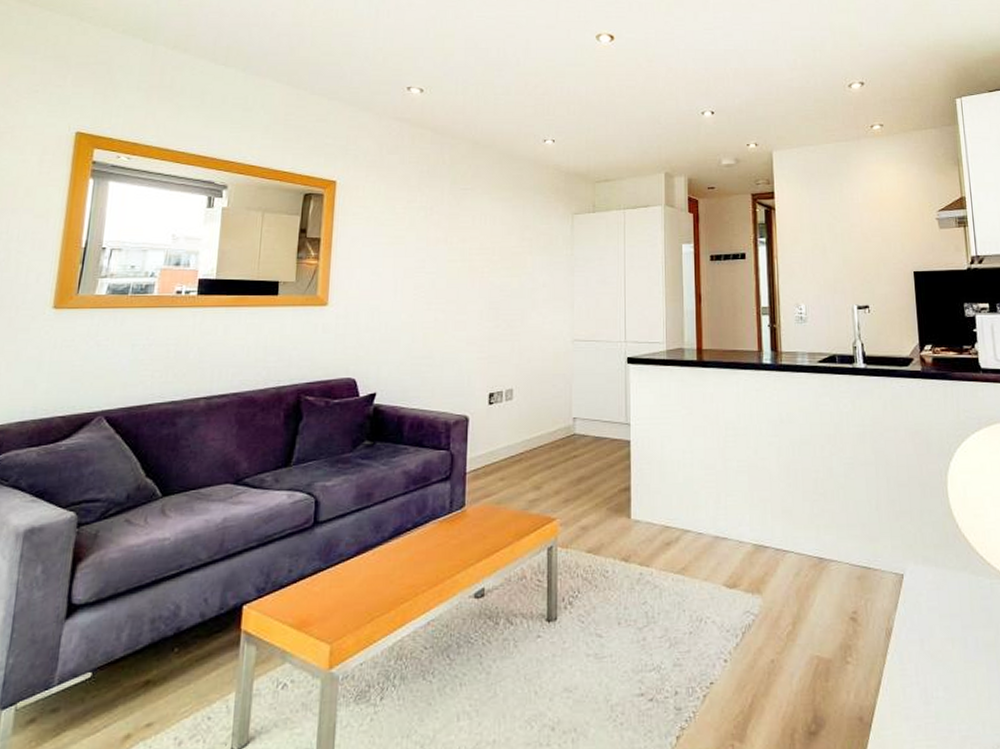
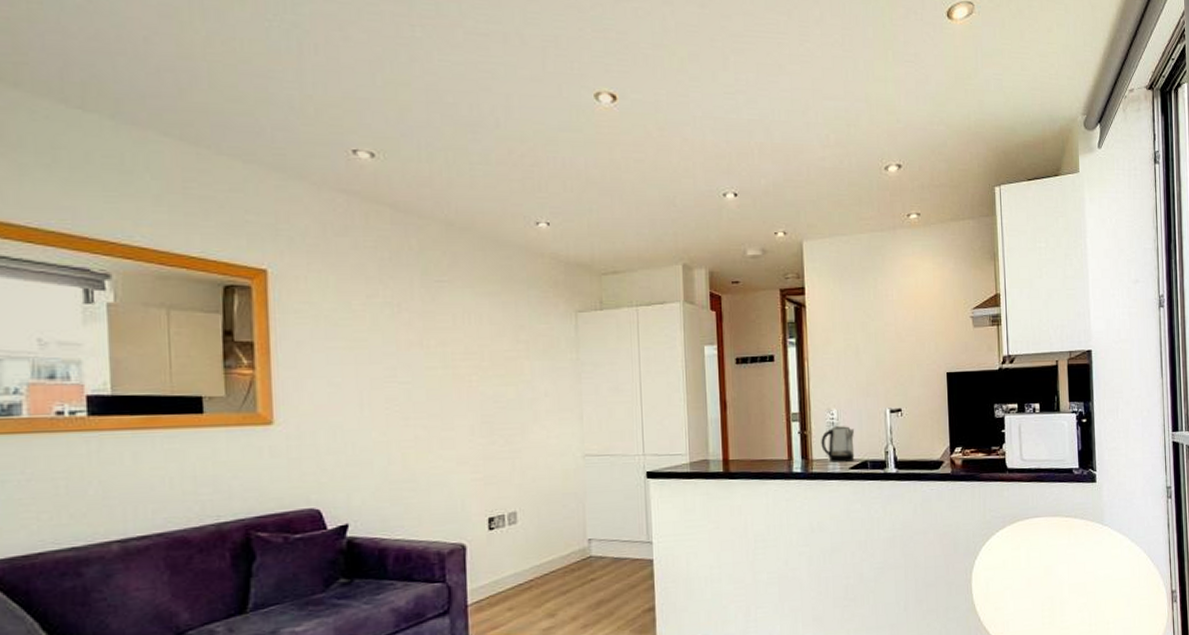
kettle: none [790,319,823,357] -> present [821,425,855,463]

